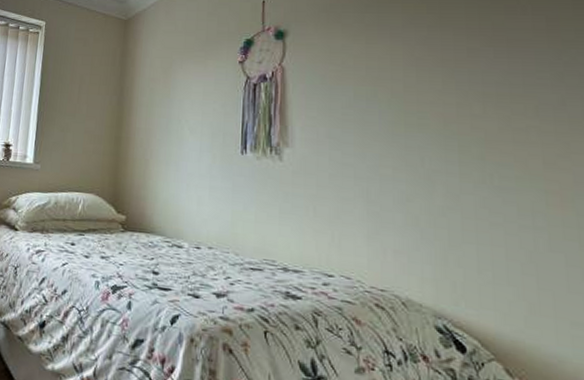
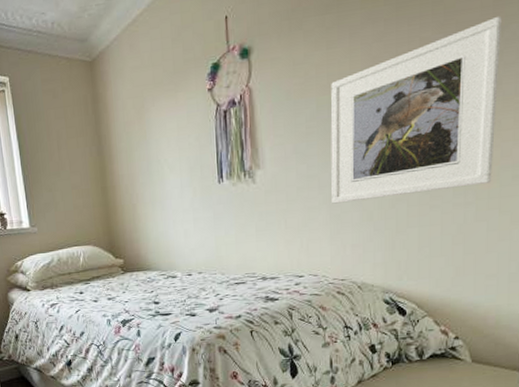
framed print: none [369,39,566,209] -> present [330,15,502,204]

